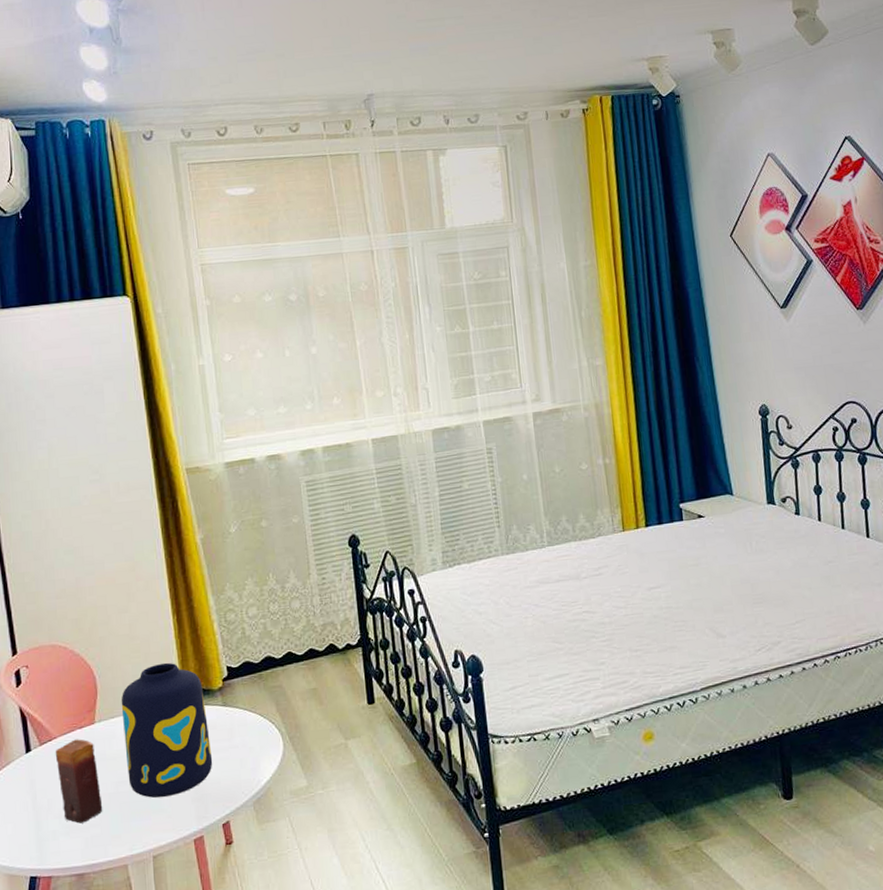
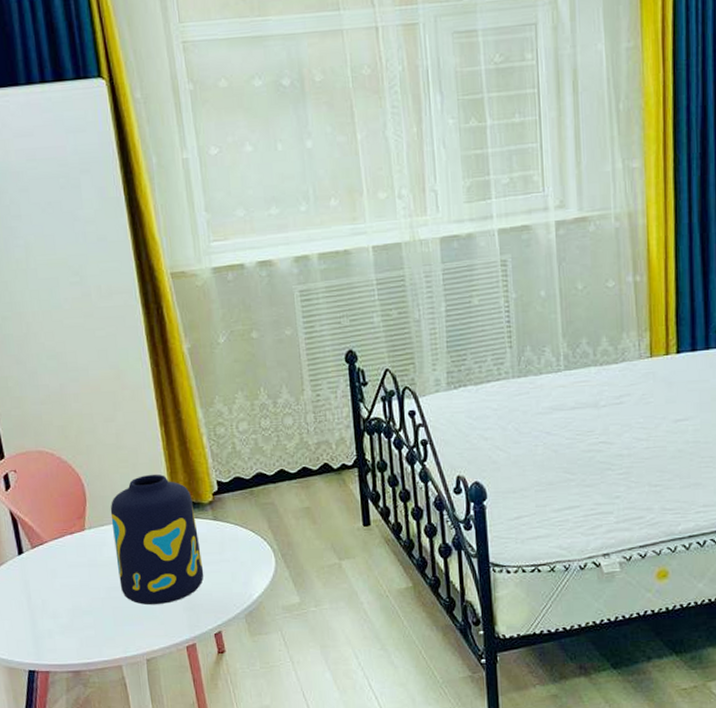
candle: present [55,739,103,824] -> none [46,544,96,624]

